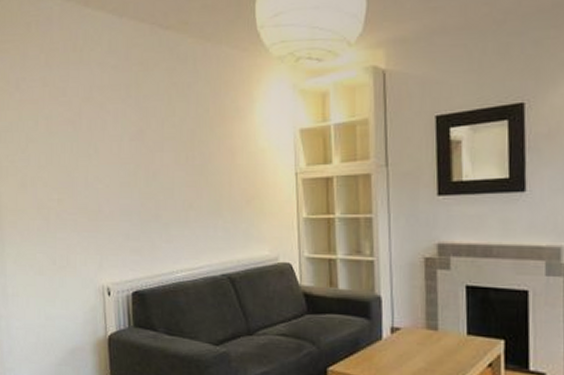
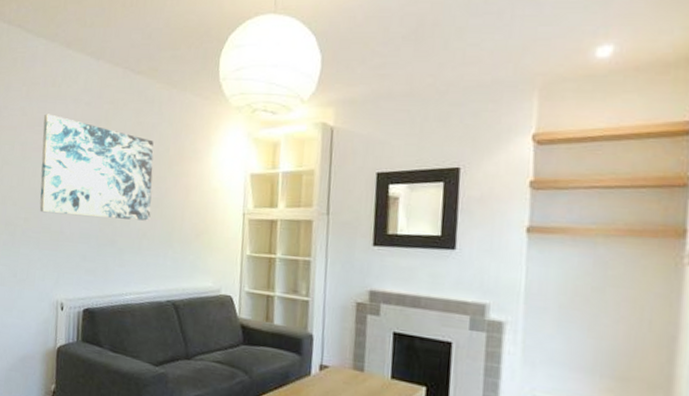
wall art: none [67,82,195,192] -> present [39,114,154,221]

